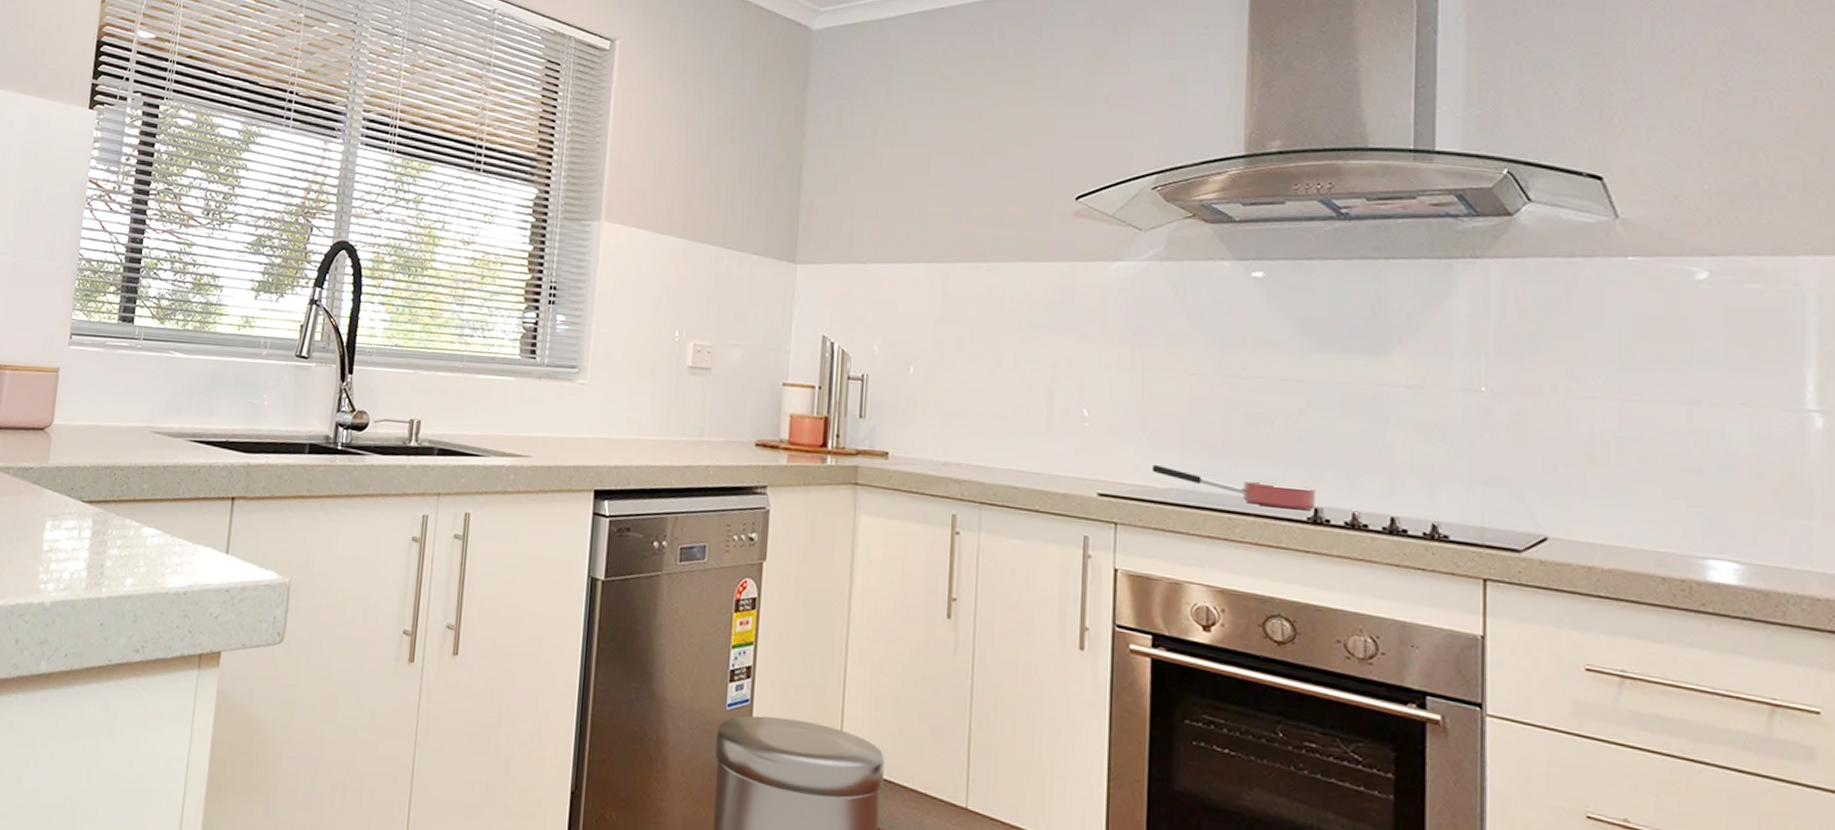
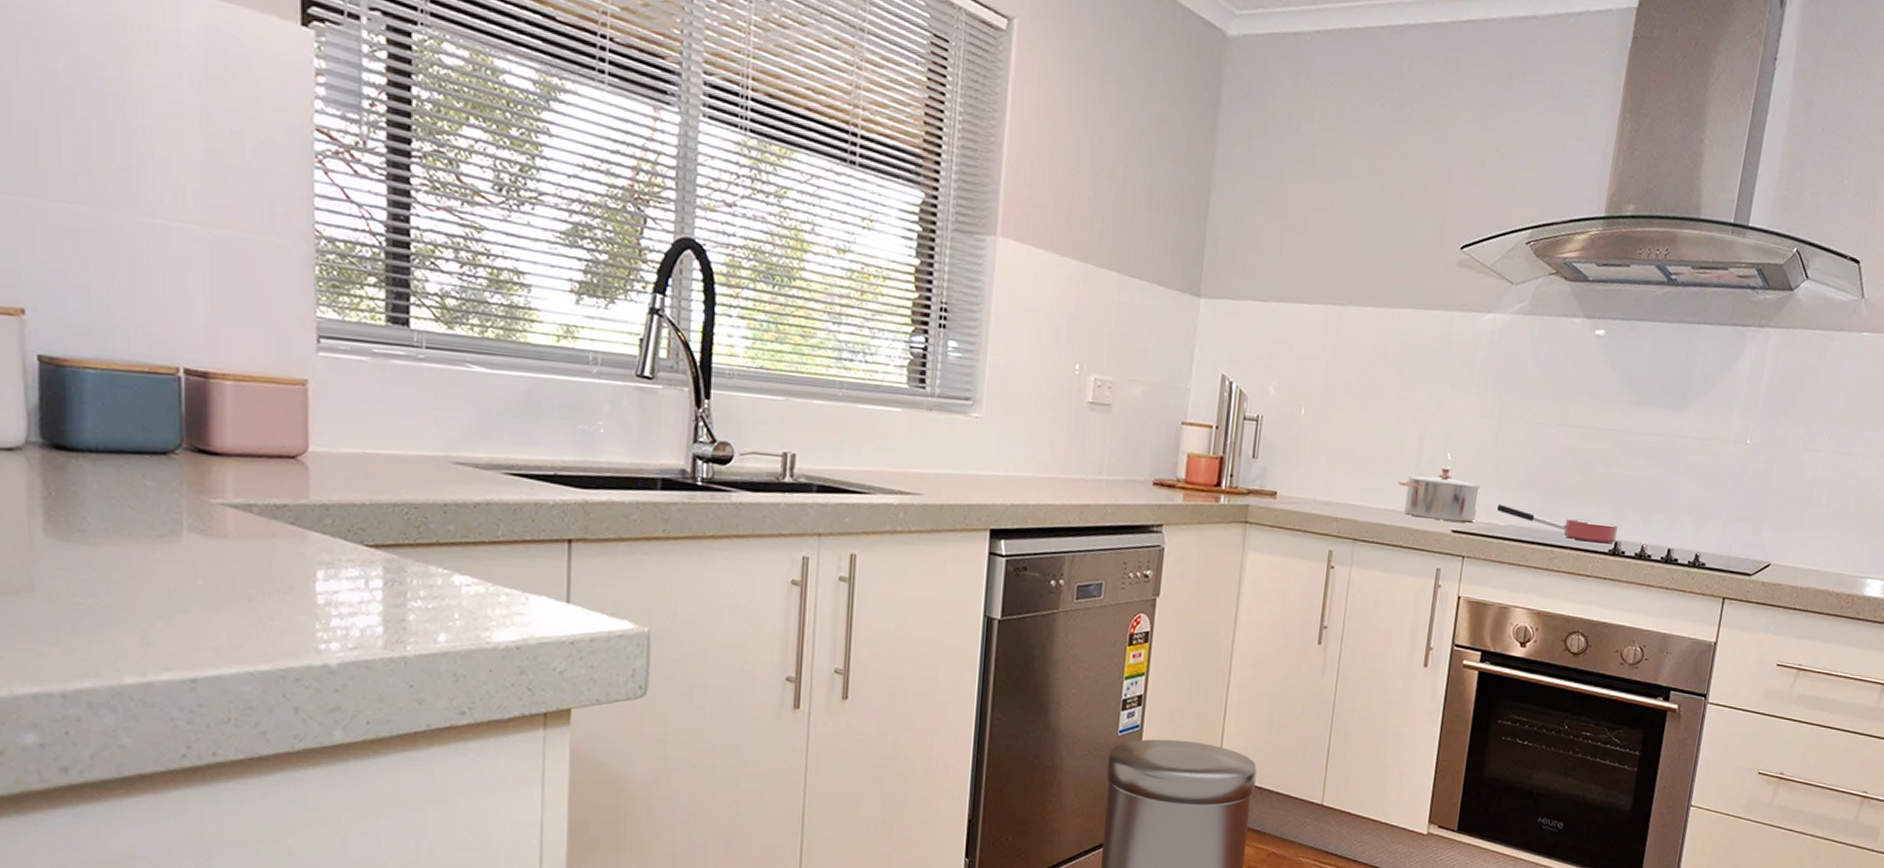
cooking pot: none [1027,424,1130,485] -> present [1398,467,1482,523]

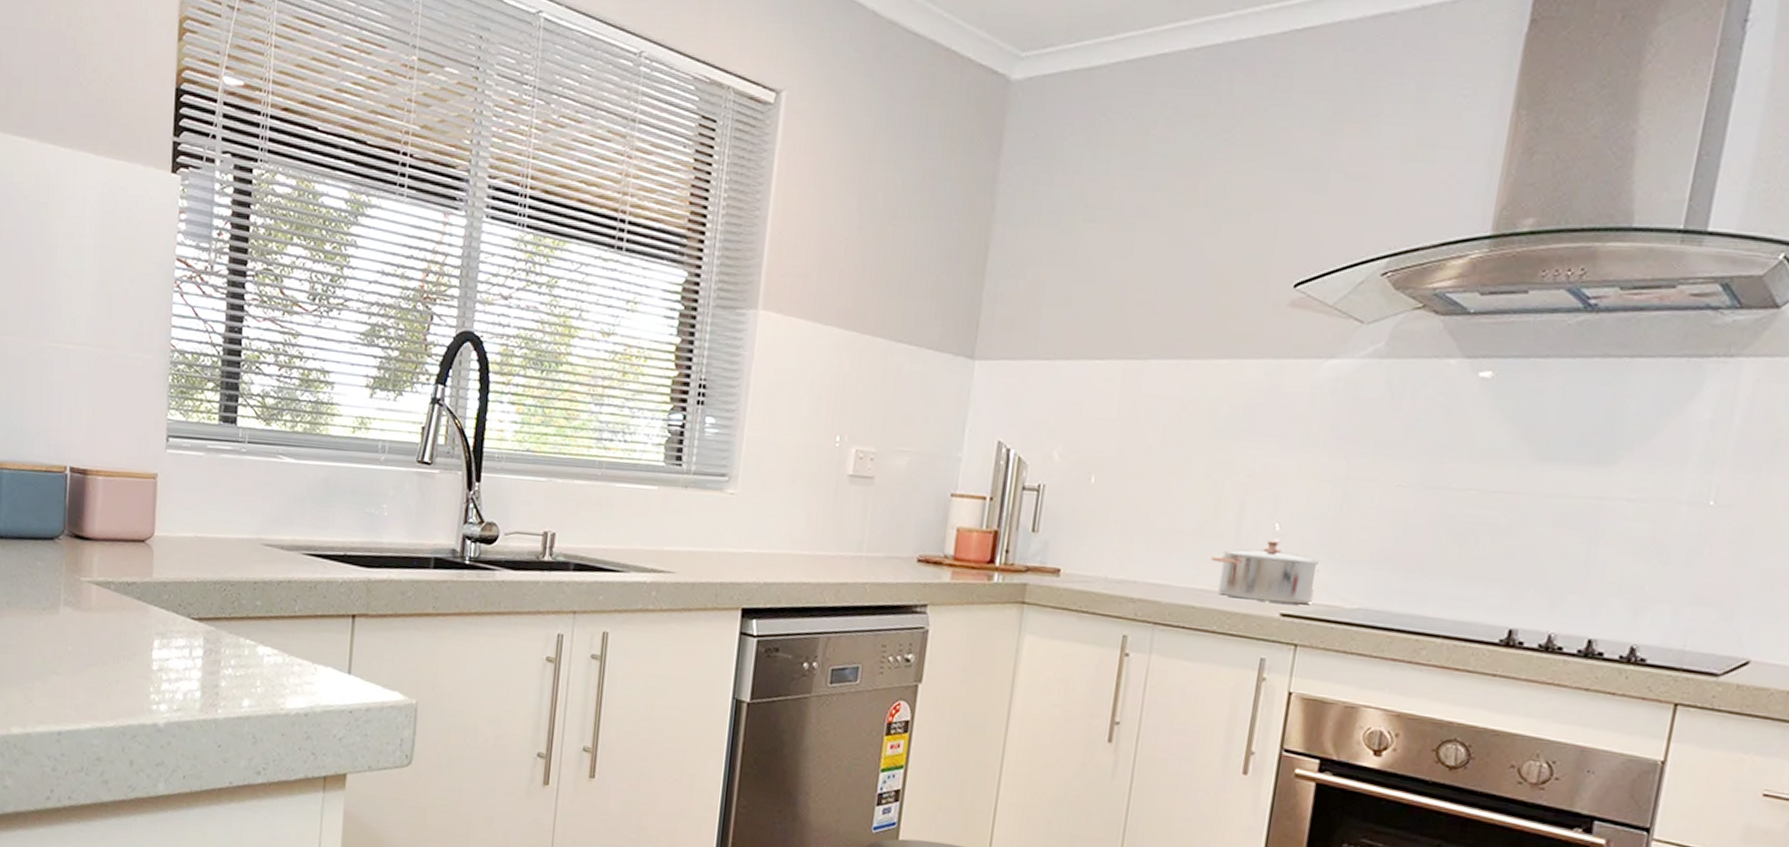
frying pan: present [1496,504,1618,544] -> none [1341,582,1513,632]

